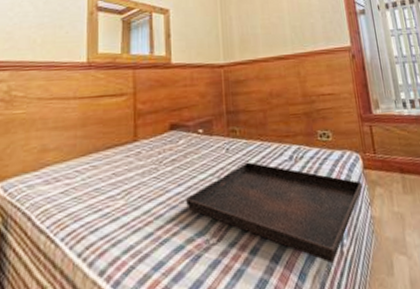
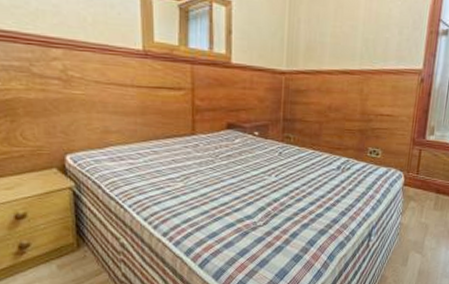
serving tray: present [186,162,362,263] -> none [239,166,399,251]

